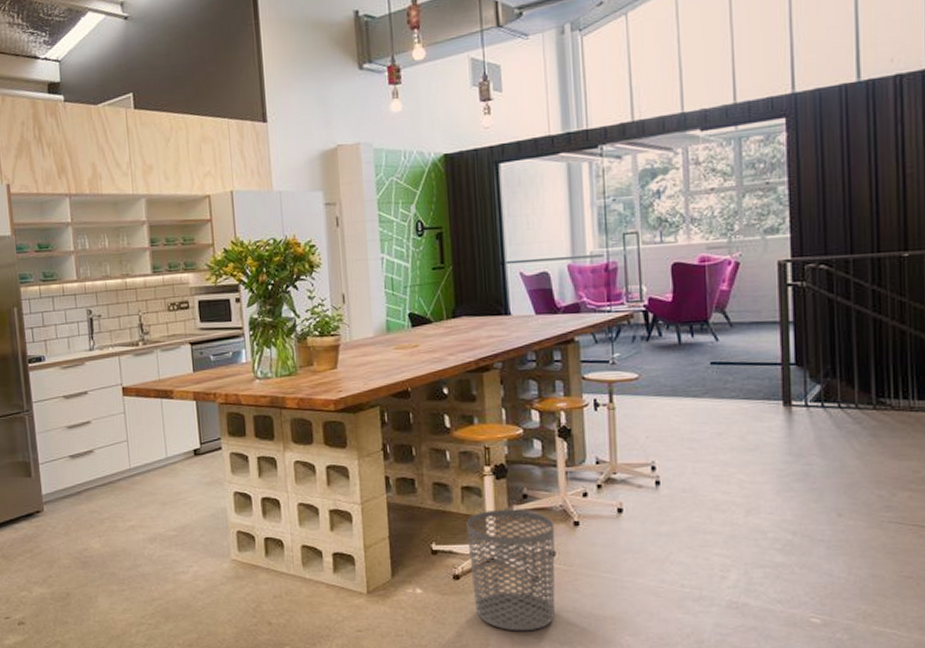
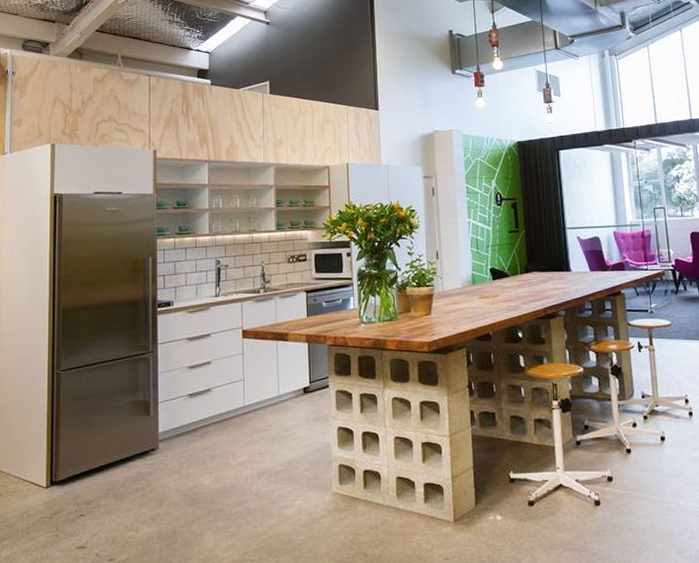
waste bin: present [466,509,555,631] -> none [539,439,614,554]

